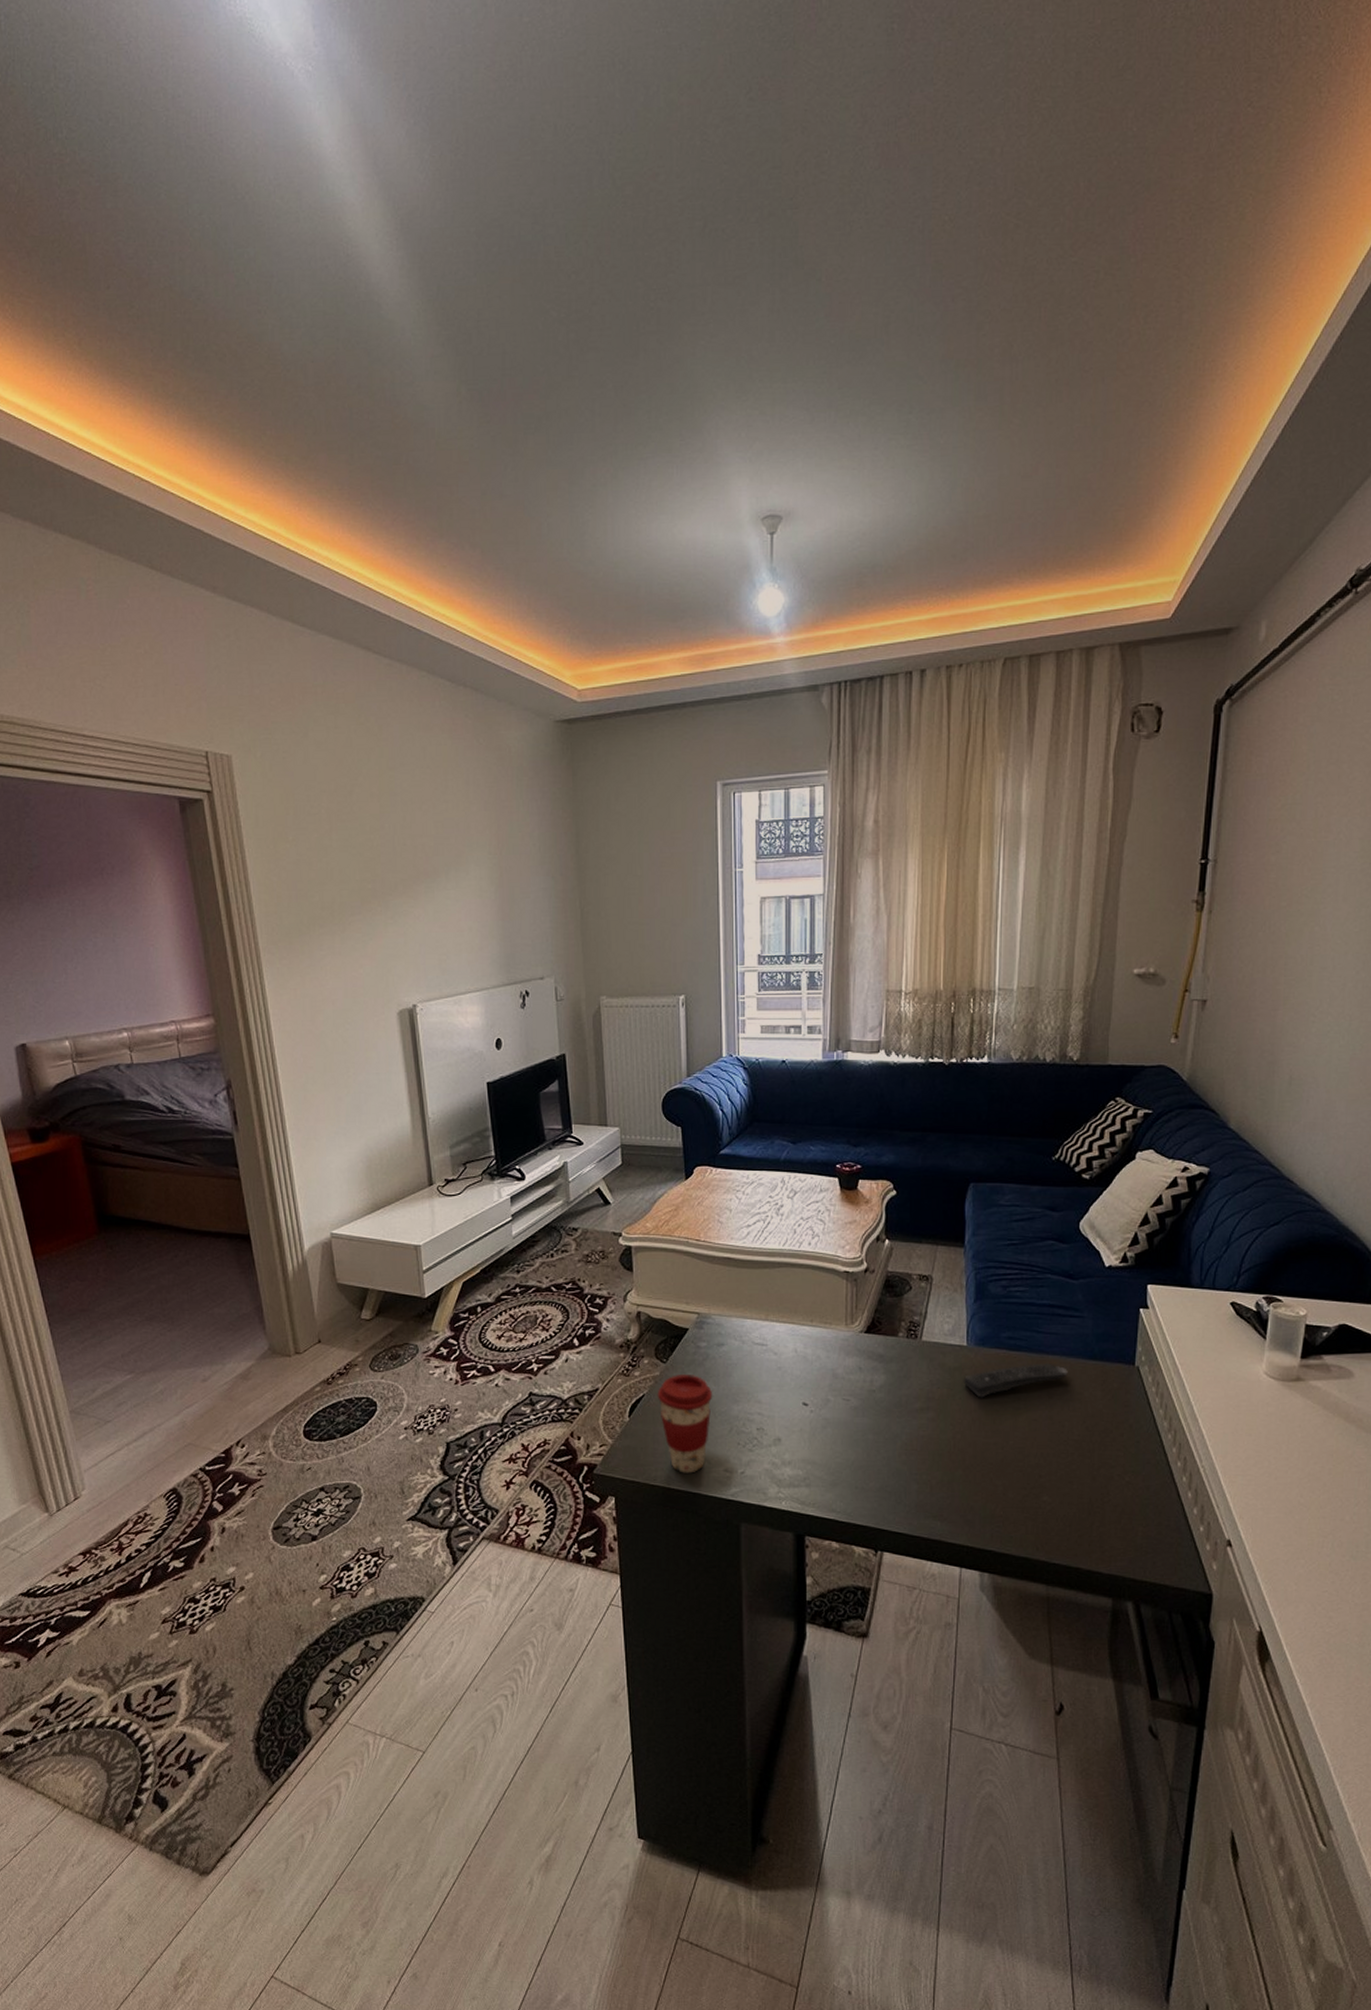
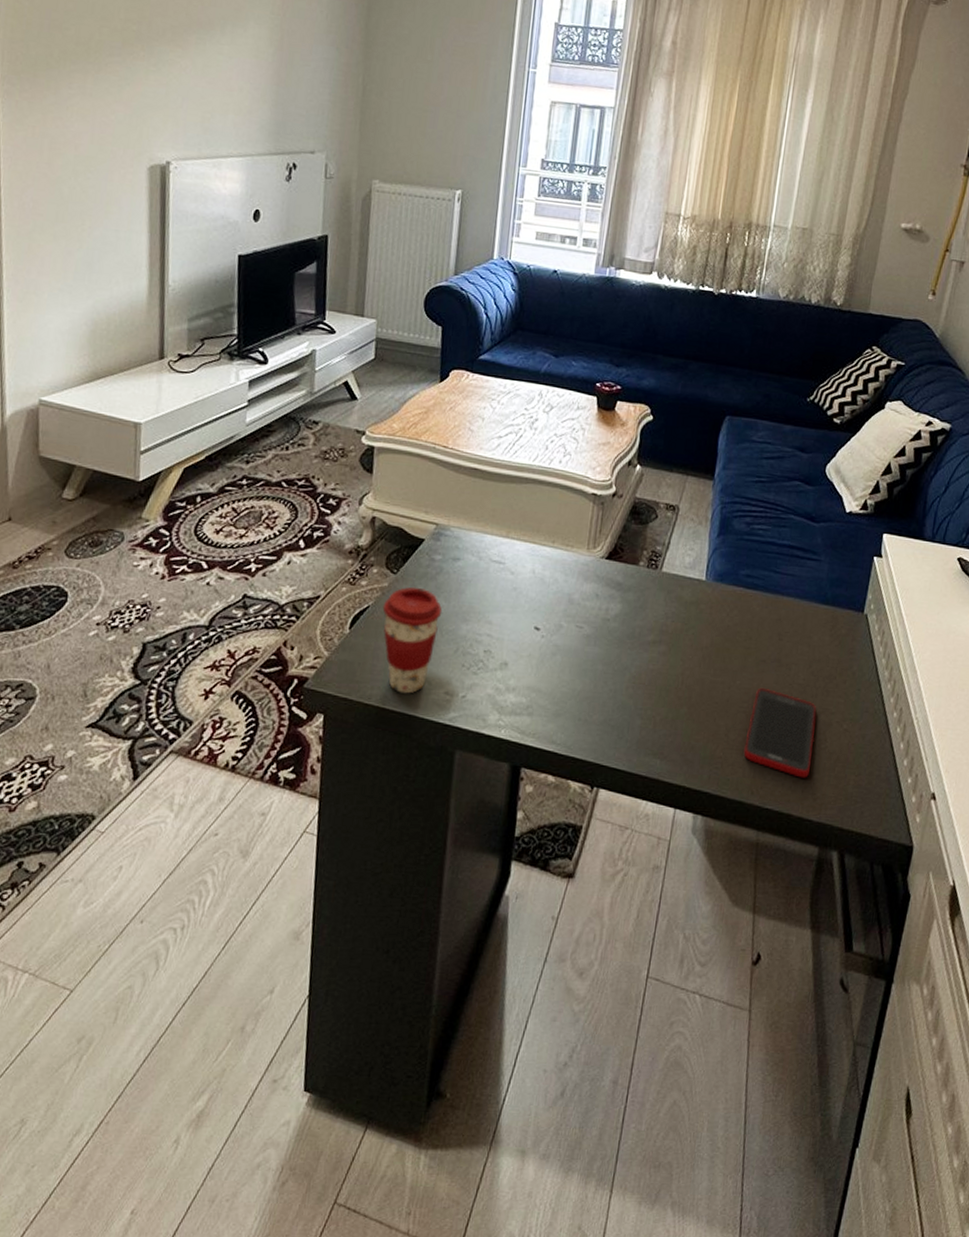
remote control: present [963,1363,1068,1398] -> none [697,604,800,635]
cell phone: none [1024,1446,1096,1532] -> present [743,687,817,778]

